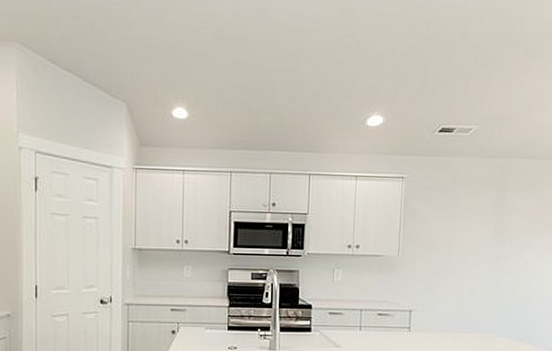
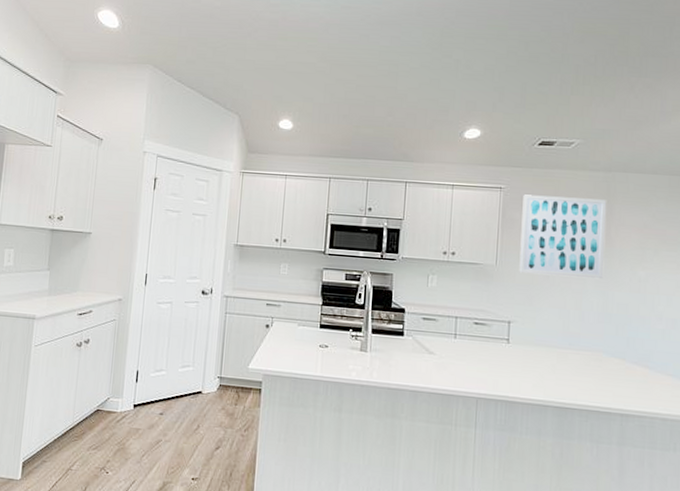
wall art: none [419,183,501,265] -> present [519,194,607,280]

